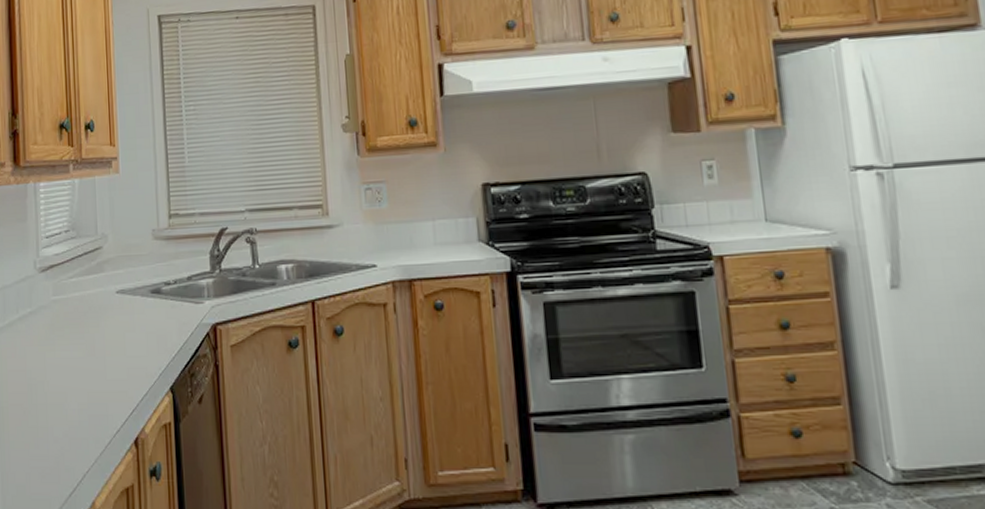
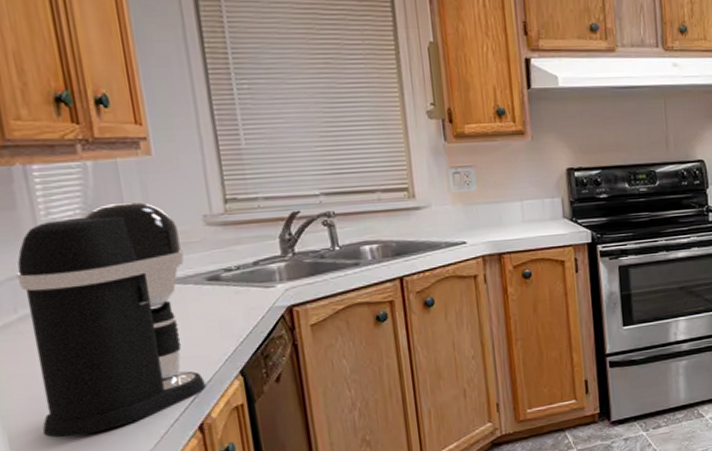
coffee maker: none [21,215,143,435] -> present [16,201,206,438]

